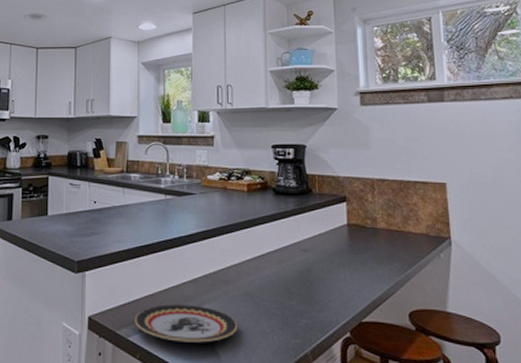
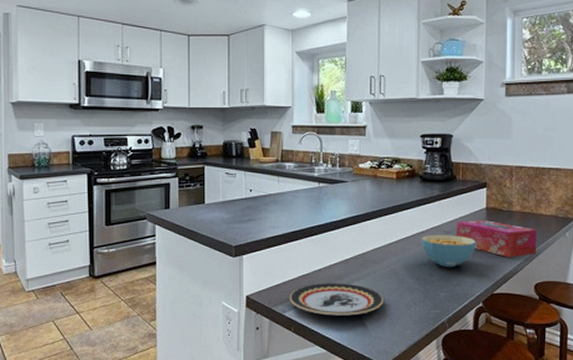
cereal bowl: none [276,252,339,291] -> present [420,234,477,268]
tissue box: none [315,237,409,281] -> present [456,219,537,258]

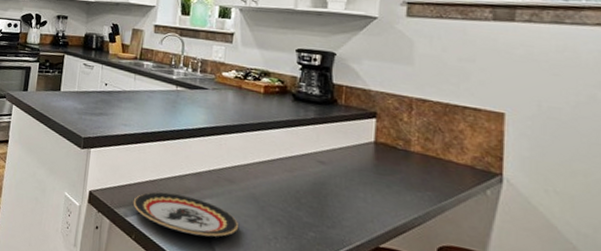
cereal bowl: present [420,234,477,268] -> none [288,161,360,205]
tissue box: present [456,219,537,258] -> none [333,152,444,210]

